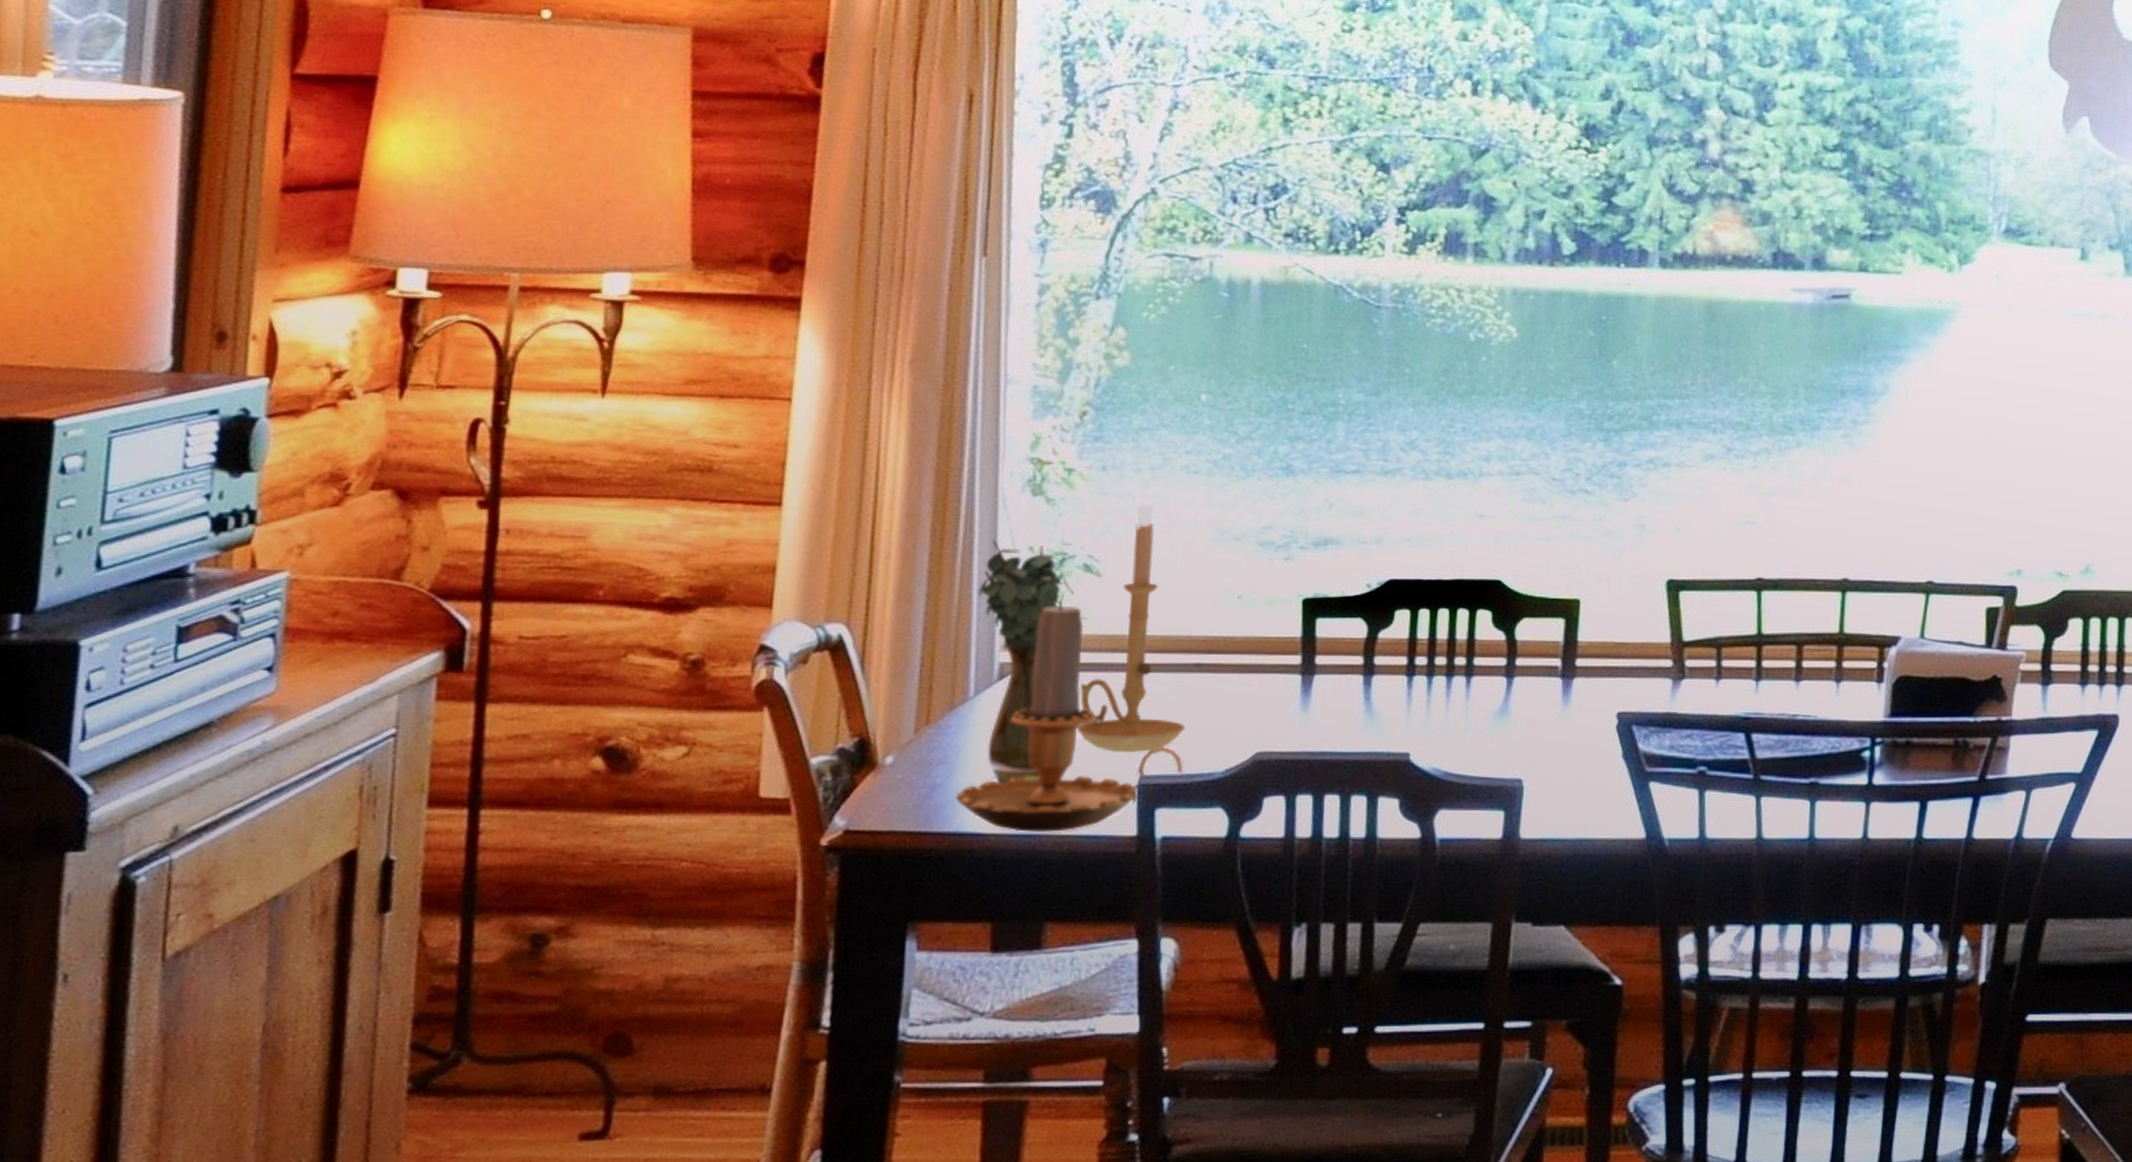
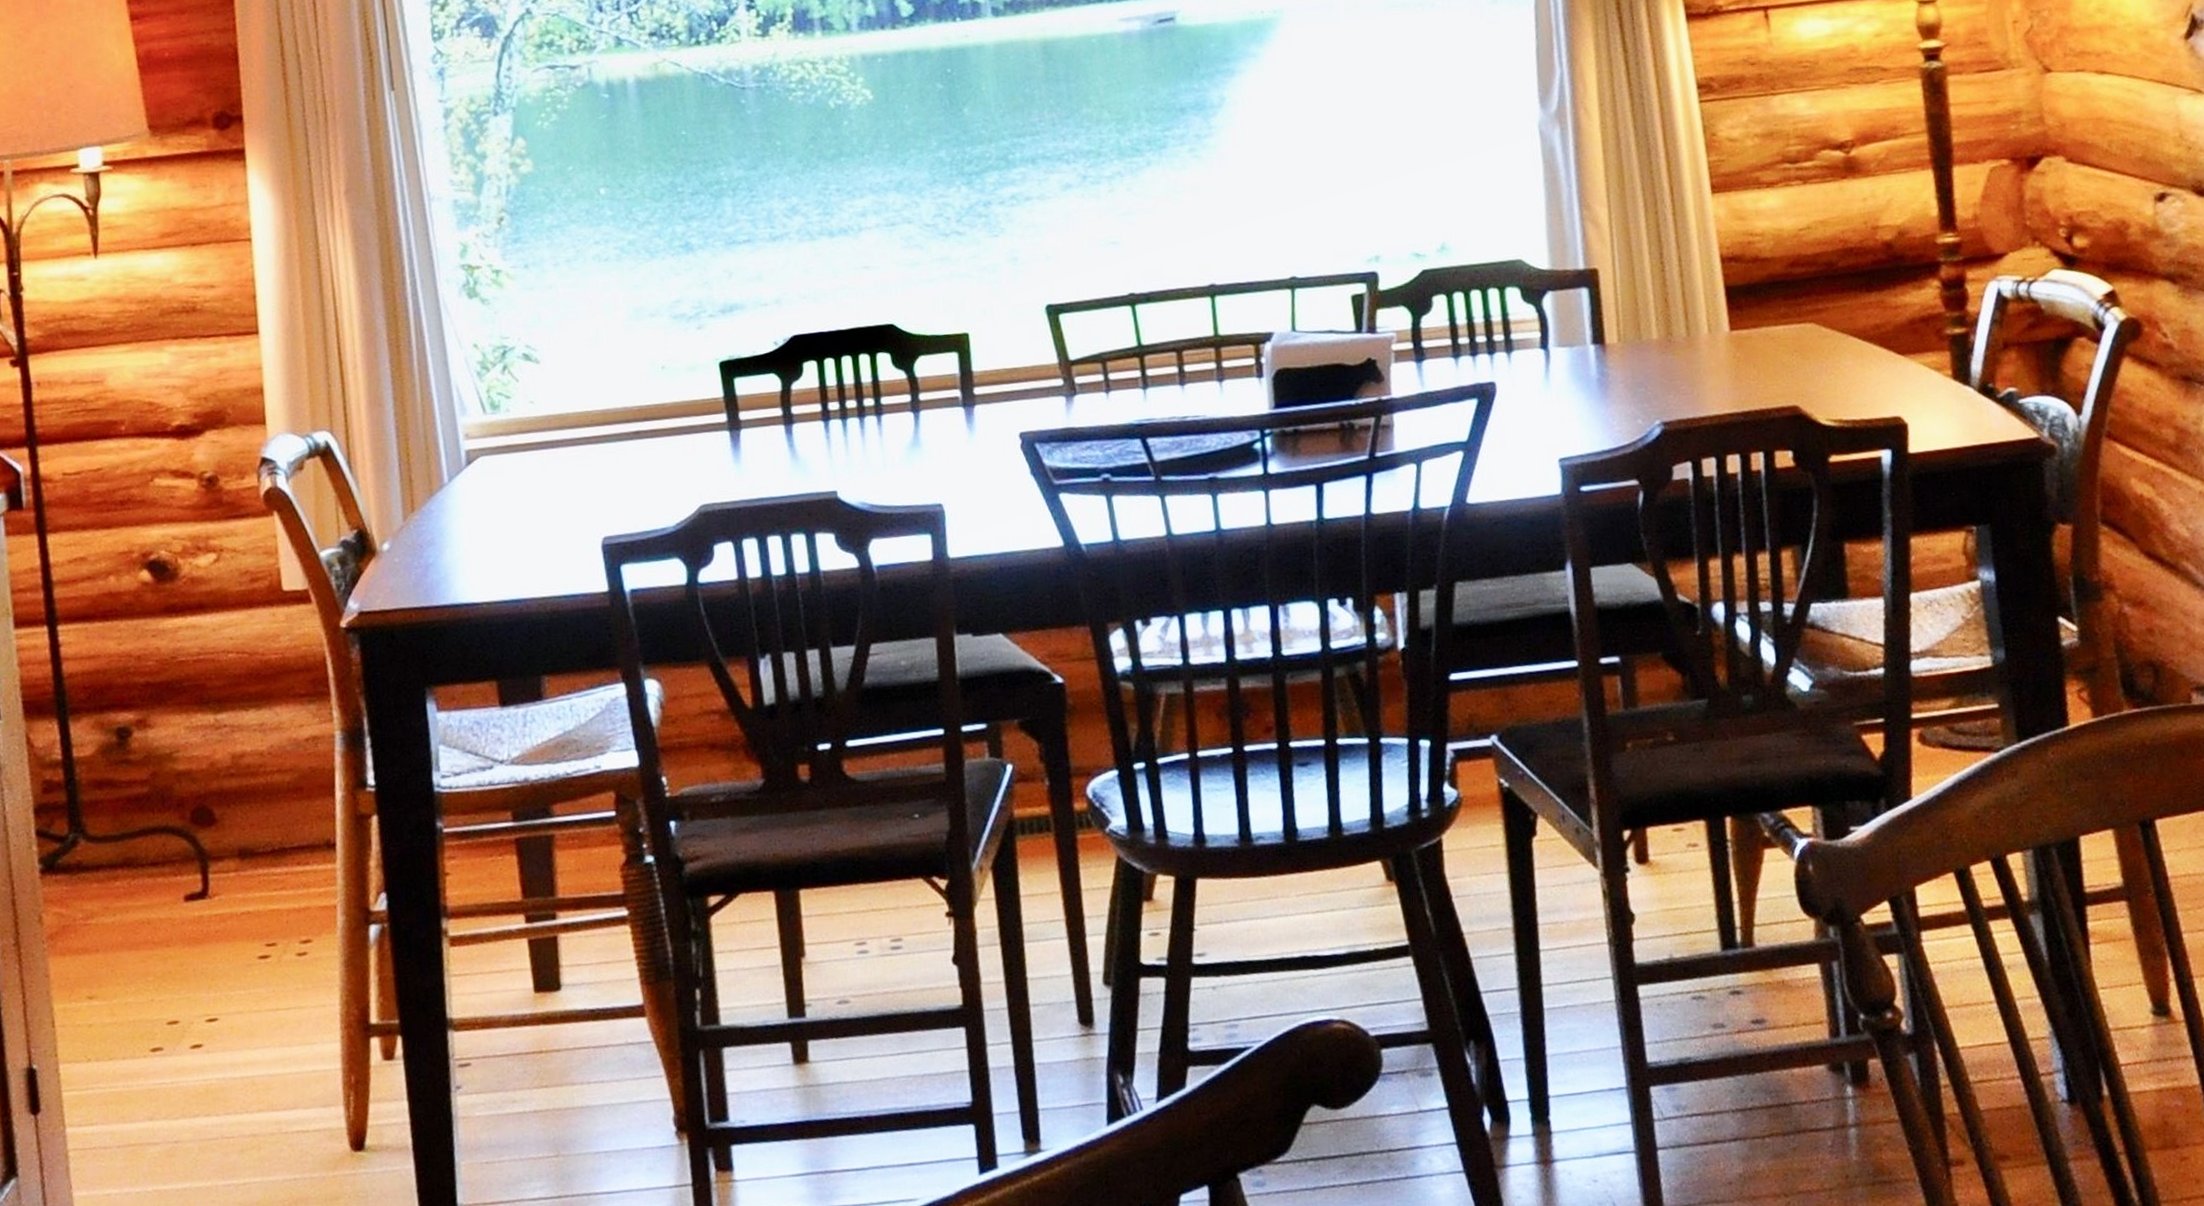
candlestick: present [955,595,1184,832] -> none [447,383,640,597]
vase: present [978,541,1068,784] -> none [436,342,540,558]
candle holder: present [1077,503,1186,753] -> none [537,292,635,519]

